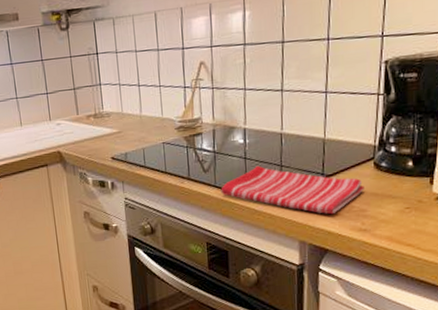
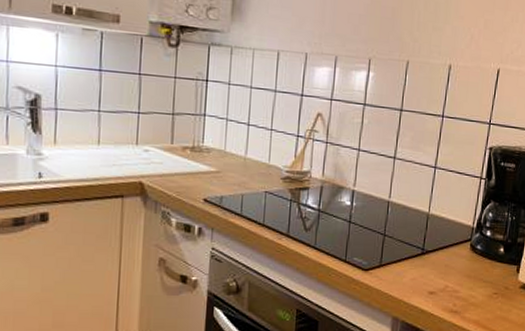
dish towel: present [220,165,364,215] -> none [320,231,460,292]

